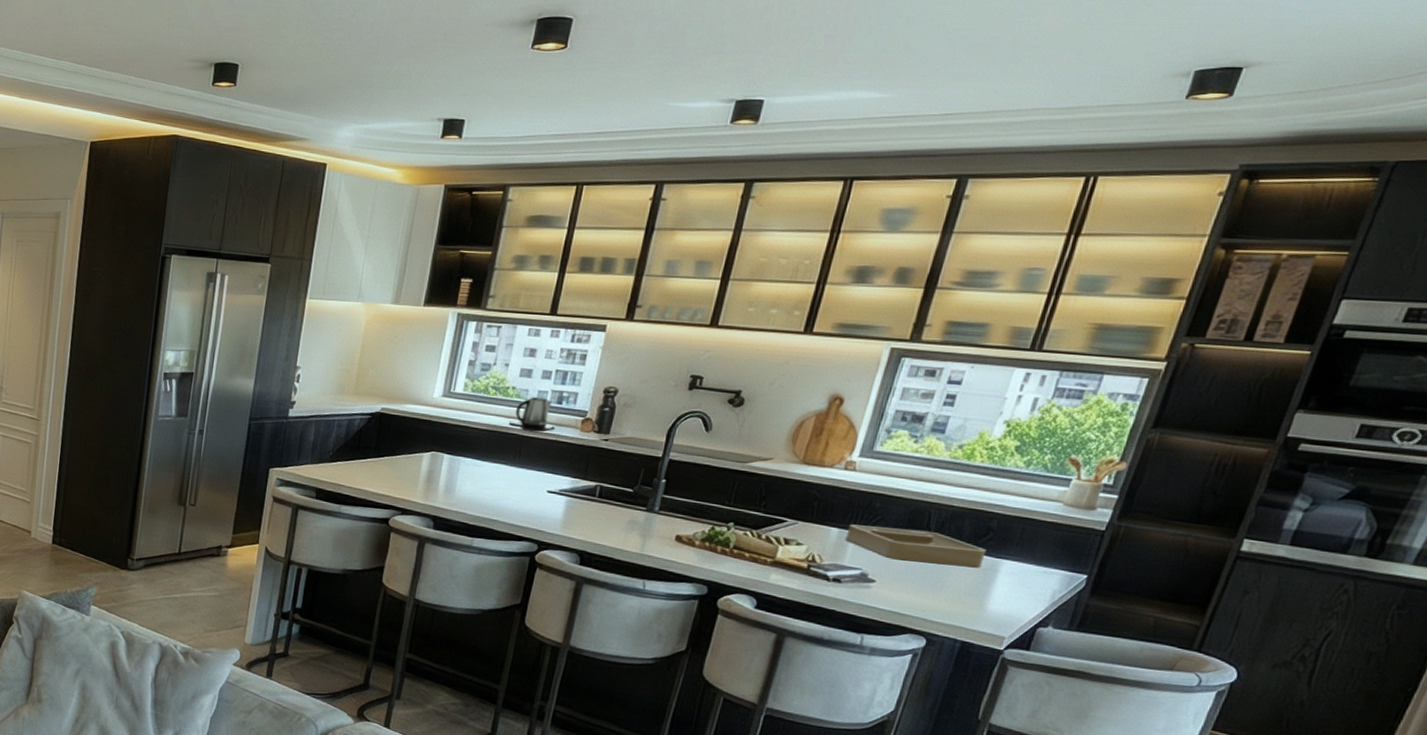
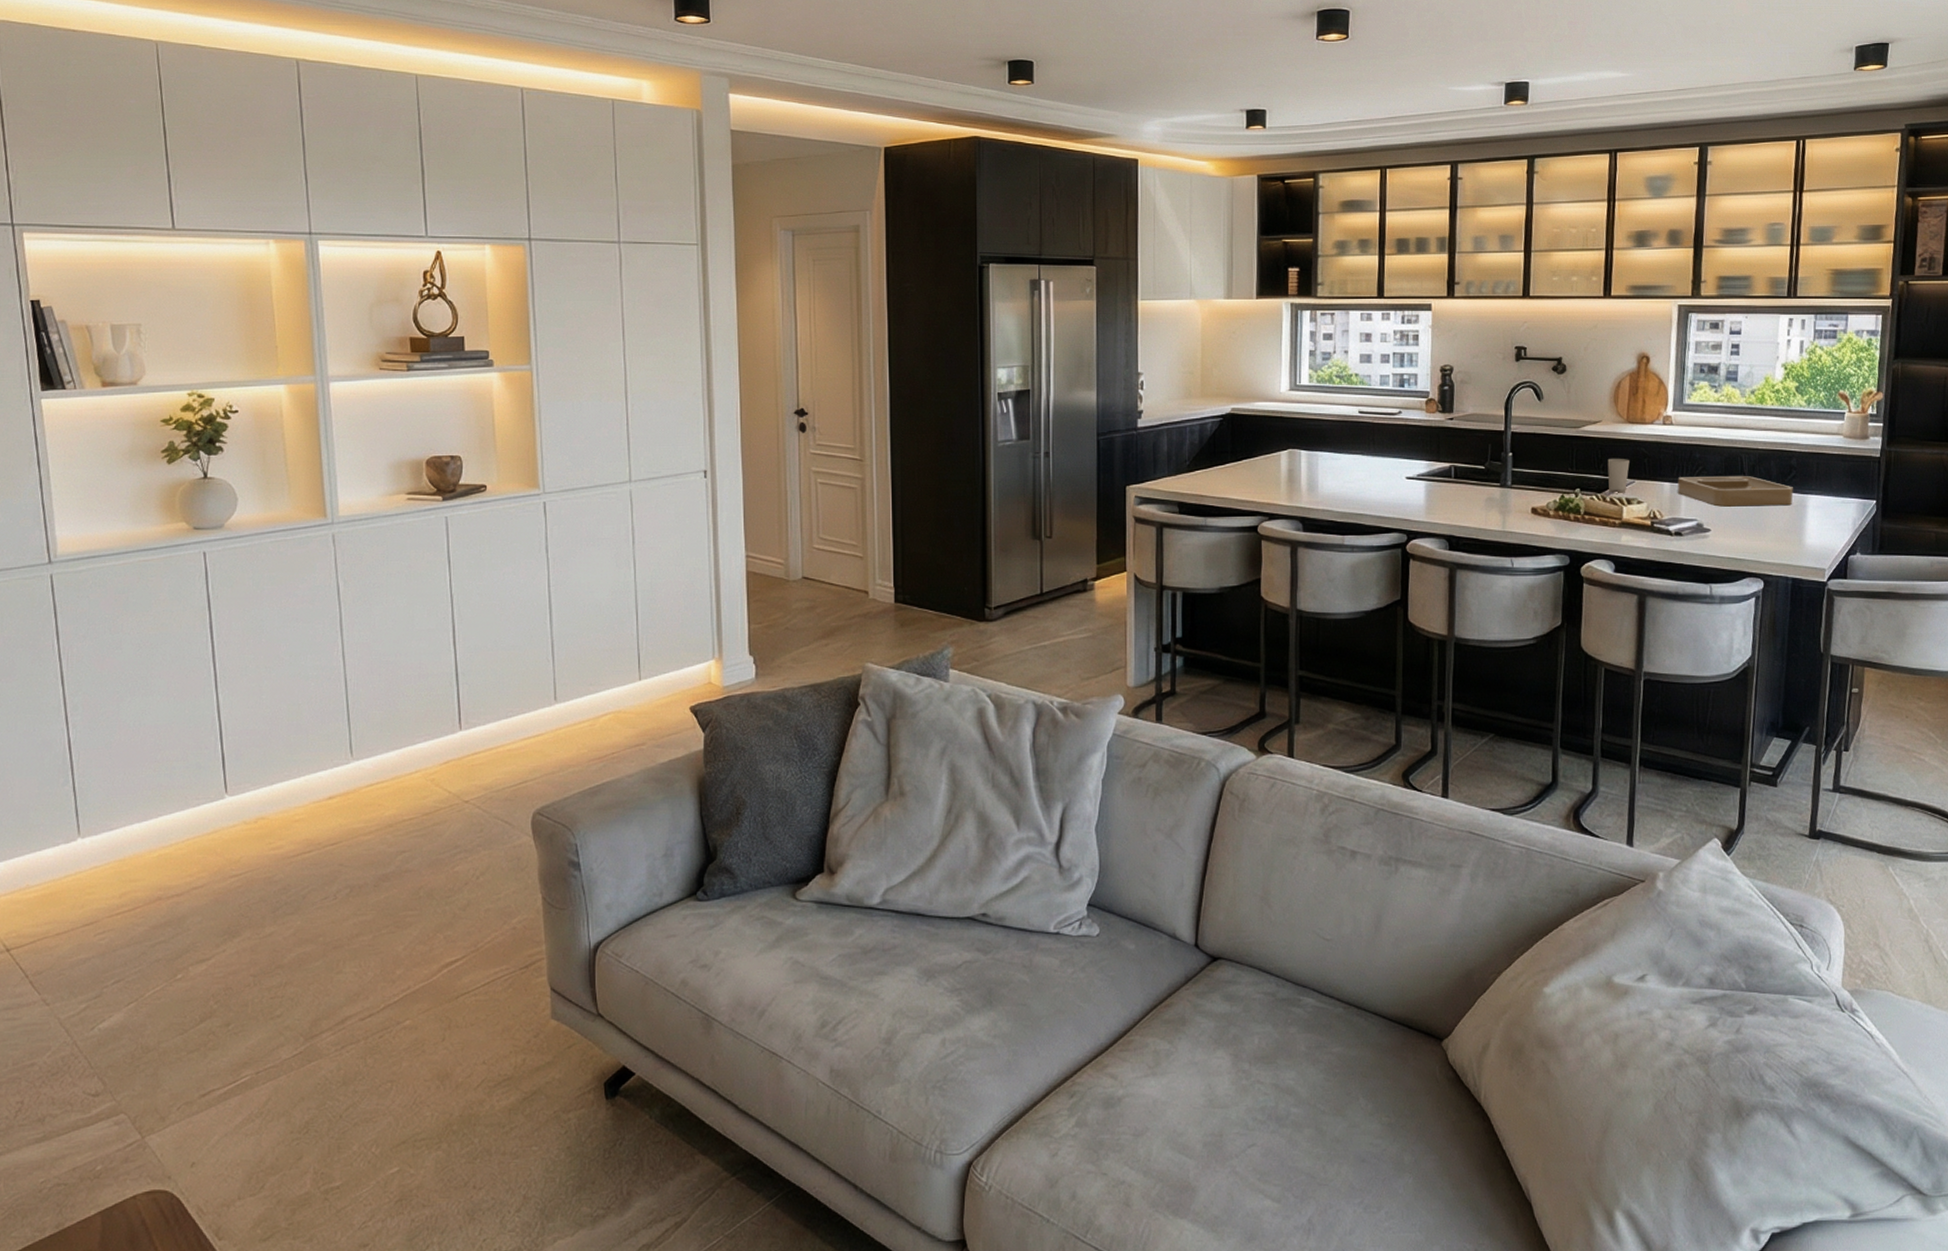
kettle: present [515,396,552,432] -> none [1362,381,1395,418]
cup: none [766,497,797,534] -> present [1607,458,1630,494]

